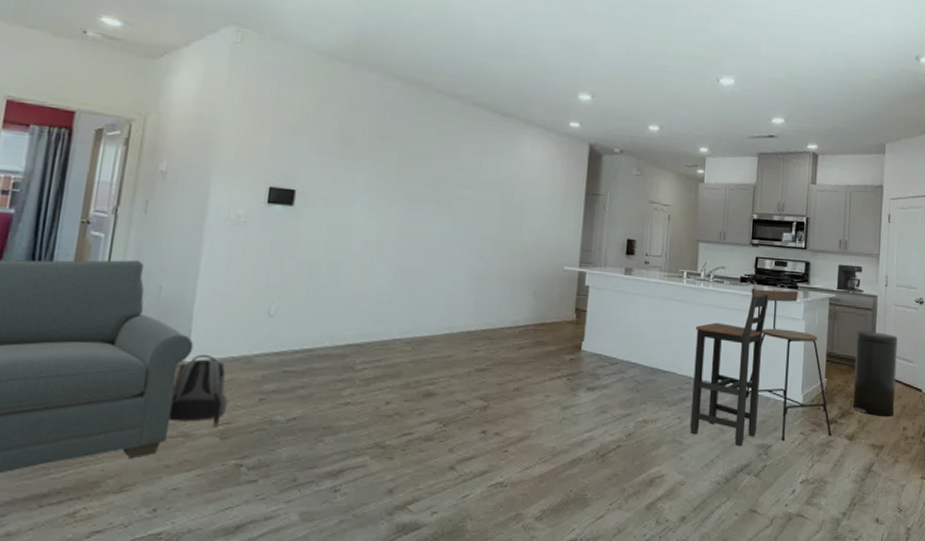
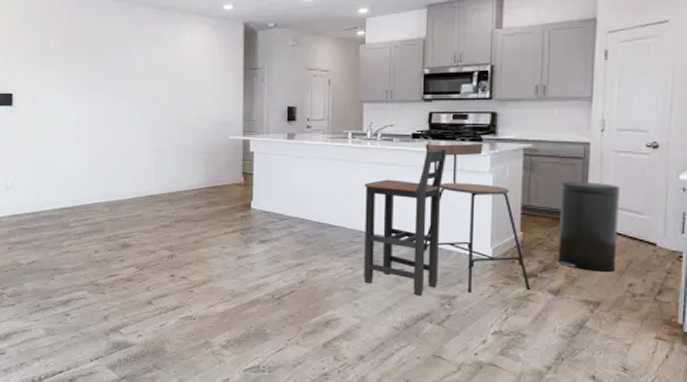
coffee maker: present [836,264,864,294] -> none [532,111,570,141]

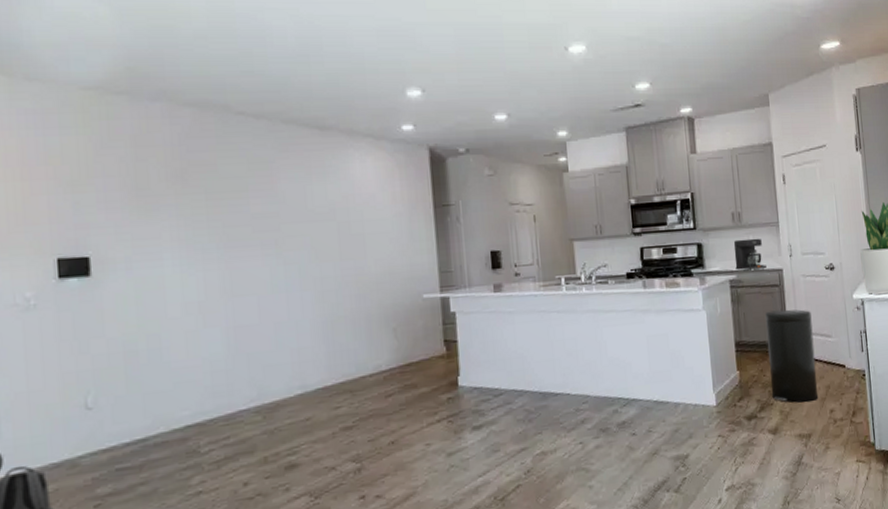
bar stool: present [364,148,447,296] -> none [584,287,670,463]
bar stool: present [424,143,532,294] -> none [640,277,754,449]
coffee maker: none [532,111,570,141] -> present [733,238,767,271]

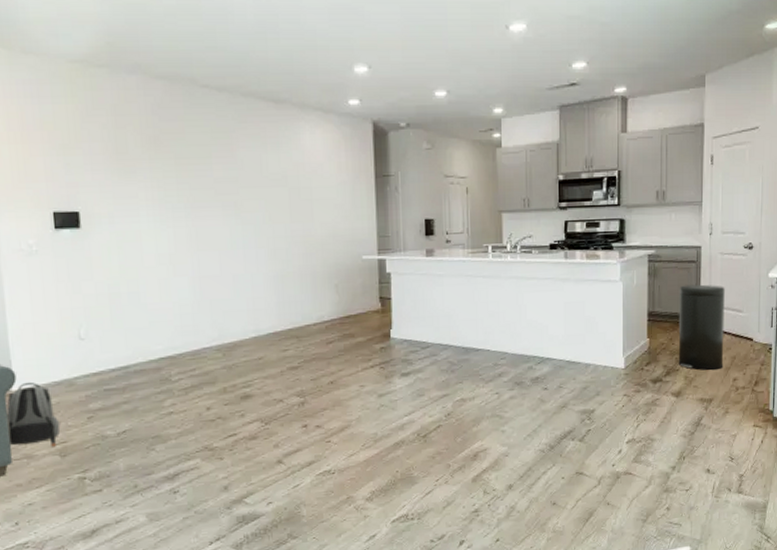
coffee maker: present [733,238,767,271] -> none [655,216,686,247]

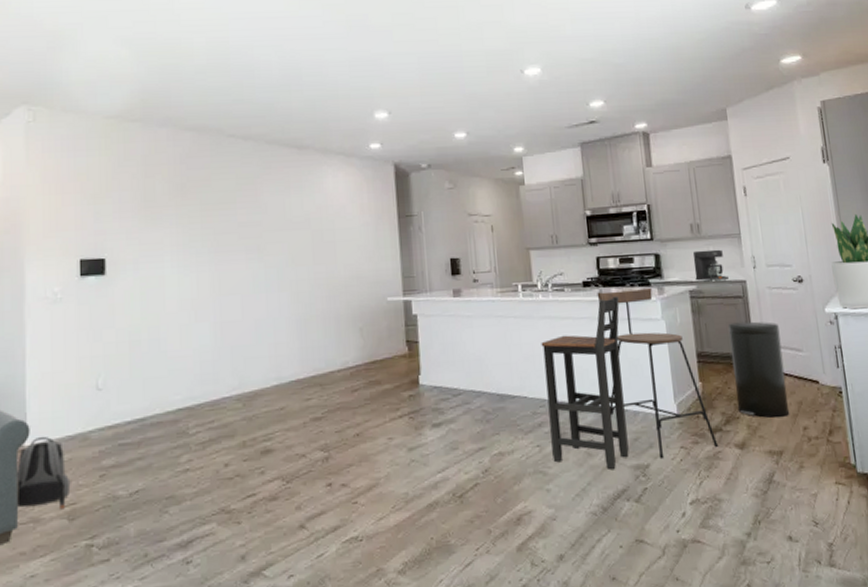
bar stool: none [506,258,582,415] -> present [541,295,629,471]
bar stool: none [562,251,658,406] -> present [597,287,719,460]
coffee maker: none [655,216,686,247] -> present [692,249,729,282]

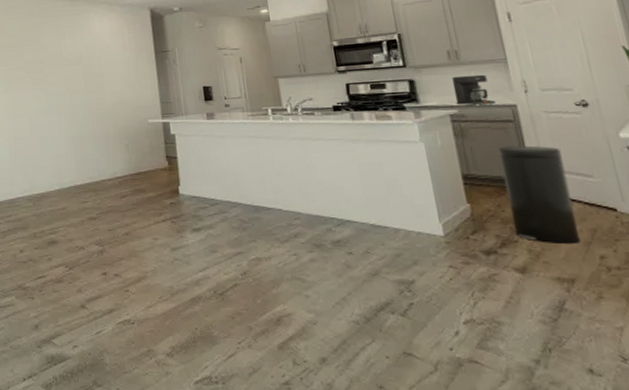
bar stool: present [541,295,629,471] -> none [293,119,392,283]
bar stool: present [597,287,719,460] -> none [348,111,495,277]

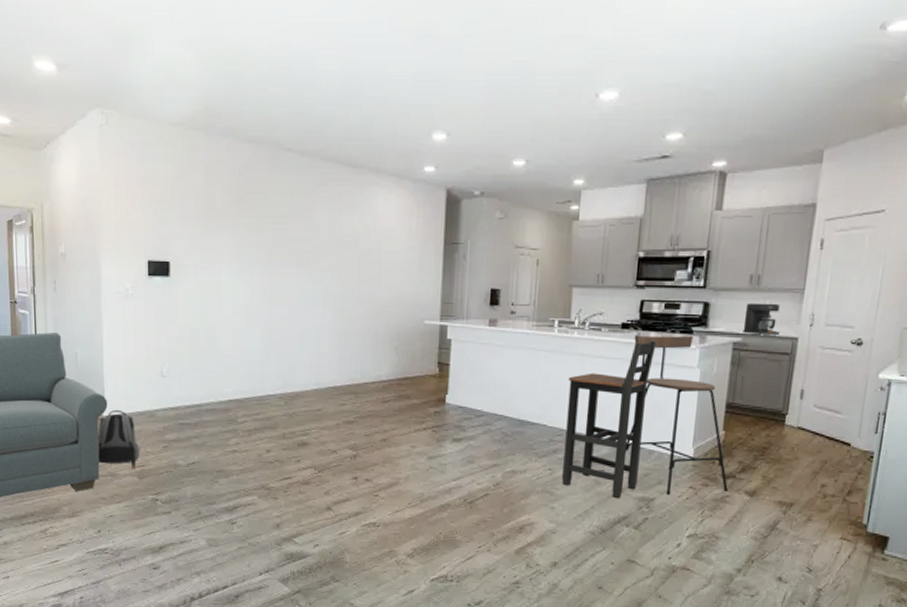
bar stool: none [293,119,392,283] -> present [562,340,656,499]
bar stool: none [348,111,495,277] -> present [625,335,729,496]
pedal bin: present [497,145,581,243] -> none [756,378,822,472]

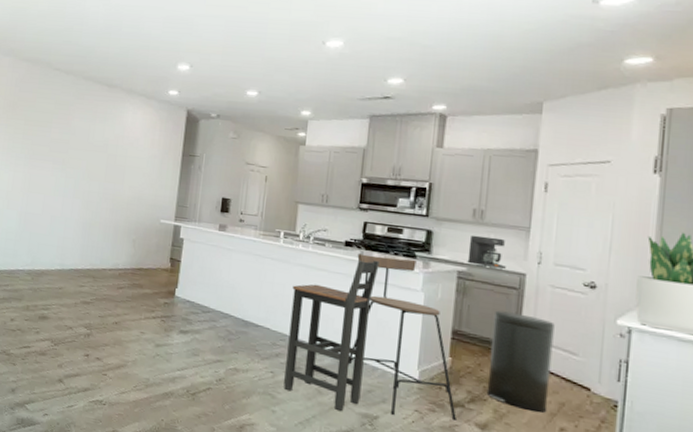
pedal bin: none [756,378,822,472] -> present [486,310,555,413]

